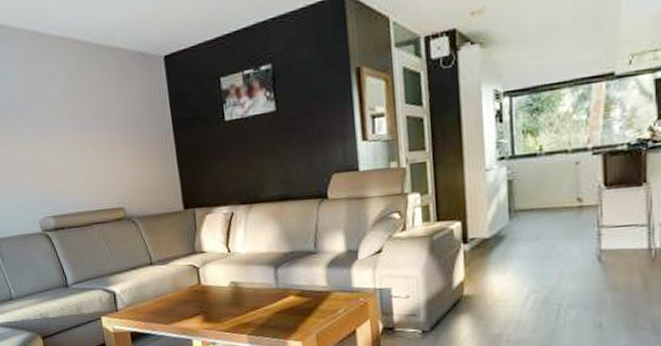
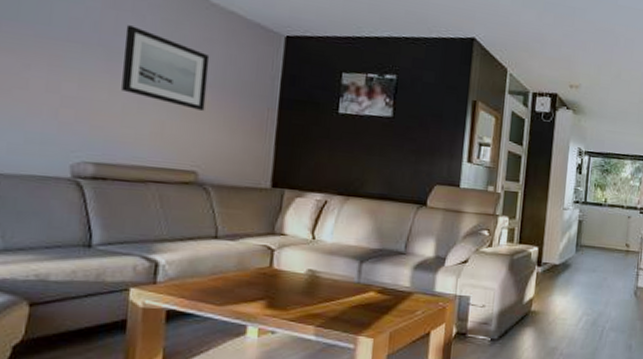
wall art: none [45,88,117,151] -> present [121,25,210,111]

